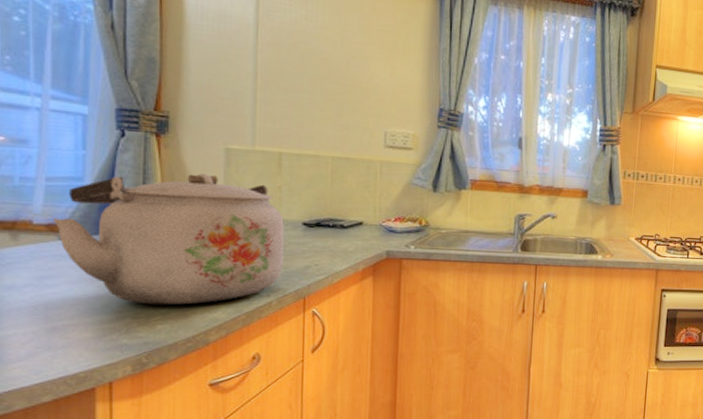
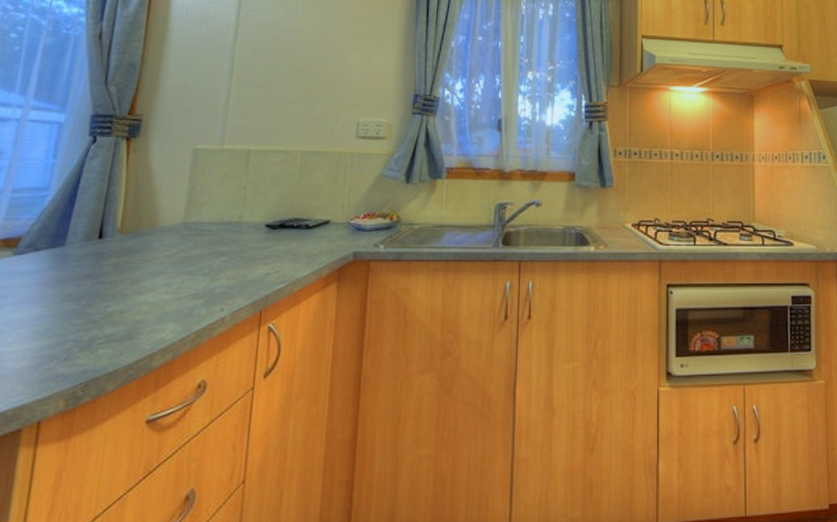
kettle: present [52,173,284,305] -> none [10,176,247,326]

